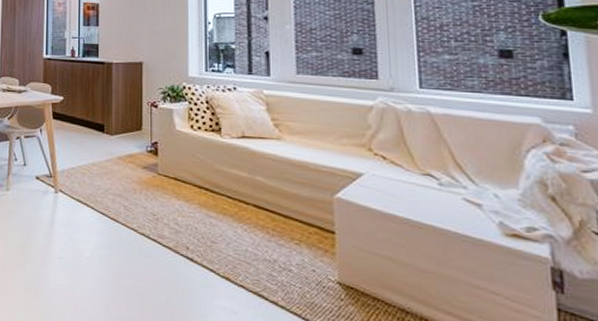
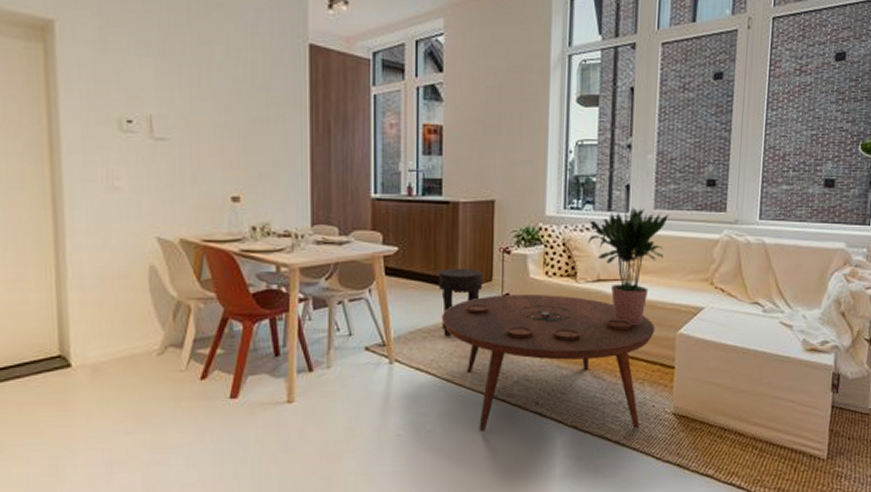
side table: none [95,116,134,176] -> present [438,268,483,337]
coffee table: none [98,142,309,293] -> present [441,293,655,433]
potted plant: none [231,71,314,184] -> present [588,207,670,325]

